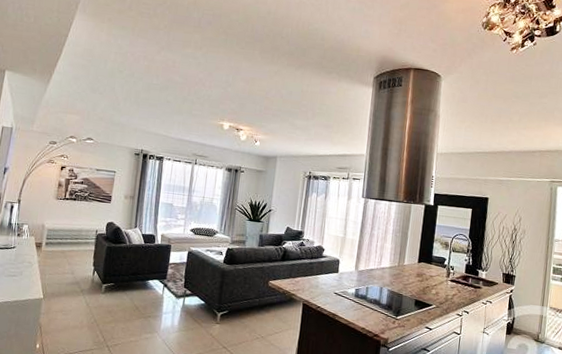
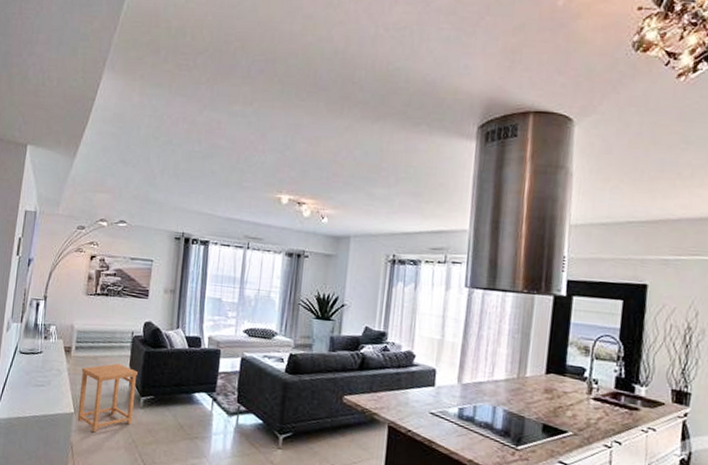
side table: none [46,256,100,315] -> present [77,363,138,433]

